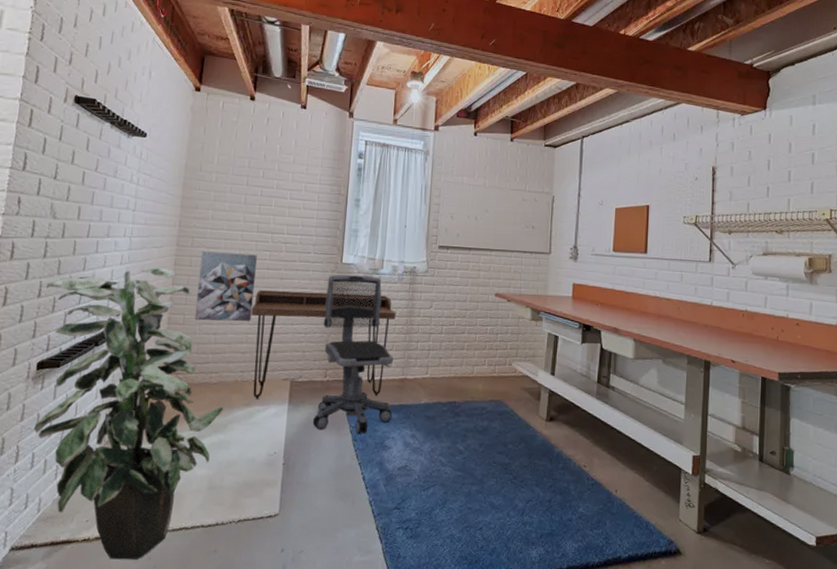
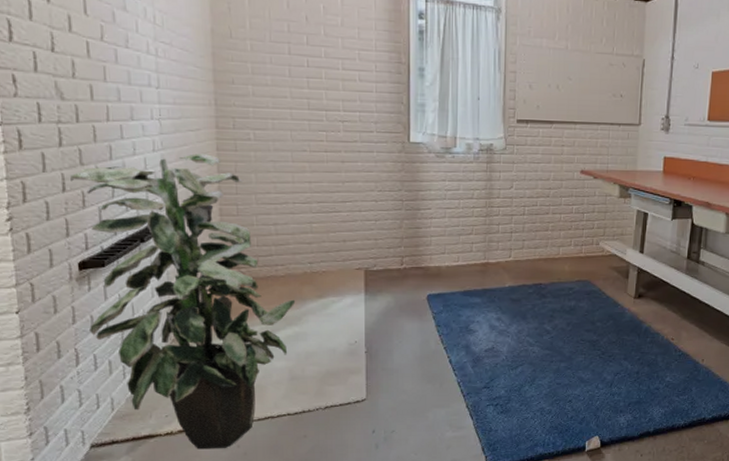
wall art: present [194,251,257,322] -> none [246,133,314,211]
desk: present [252,290,396,400] -> none [313,174,474,291]
office chair: present [312,274,393,435] -> none [392,154,476,320]

